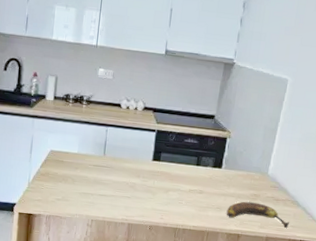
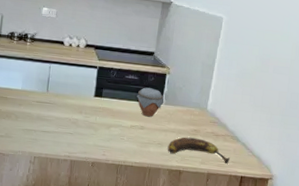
jar: none [196,151,224,182] -> present [137,87,164,117]

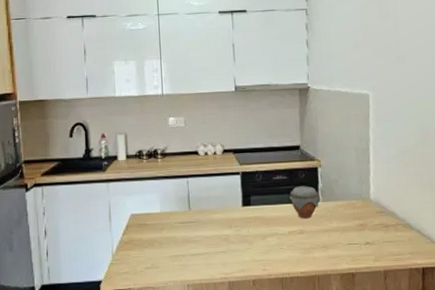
banana: present [167,137,231,164] -> none [334,233,407,256]

